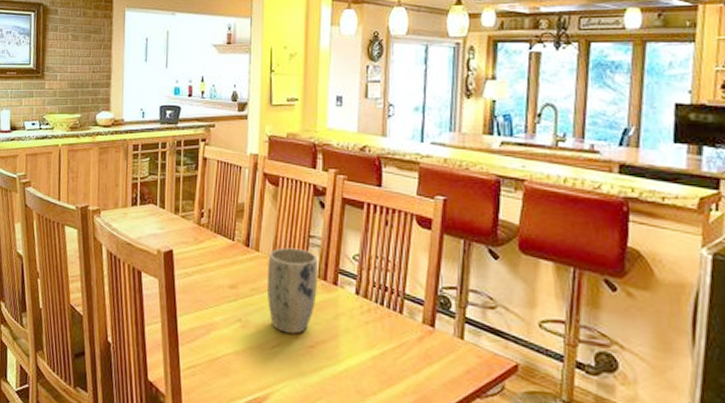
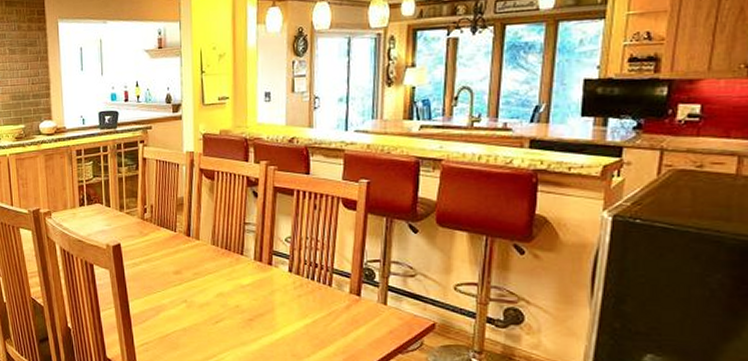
plant pot: present [268,247,319,334] -> none [208,235,255,310]

